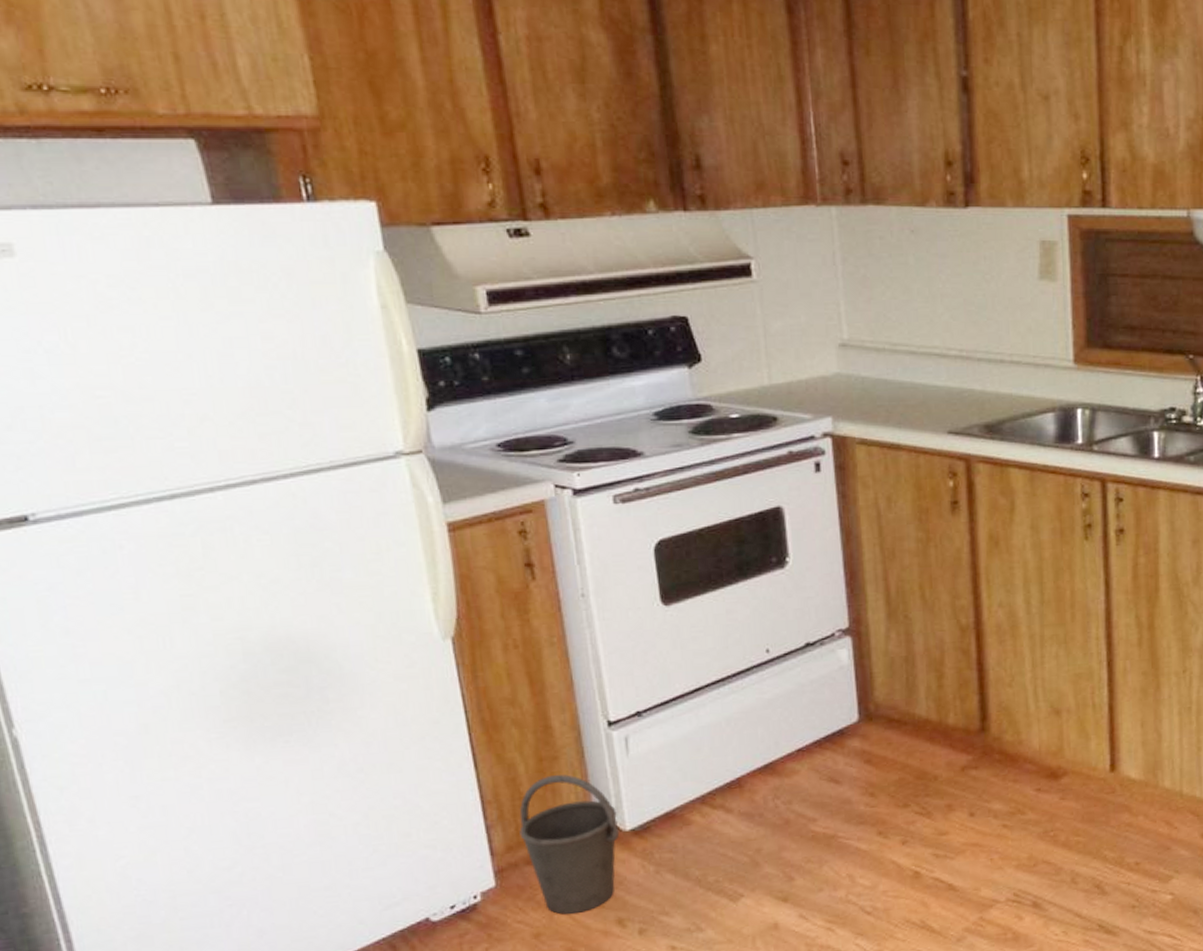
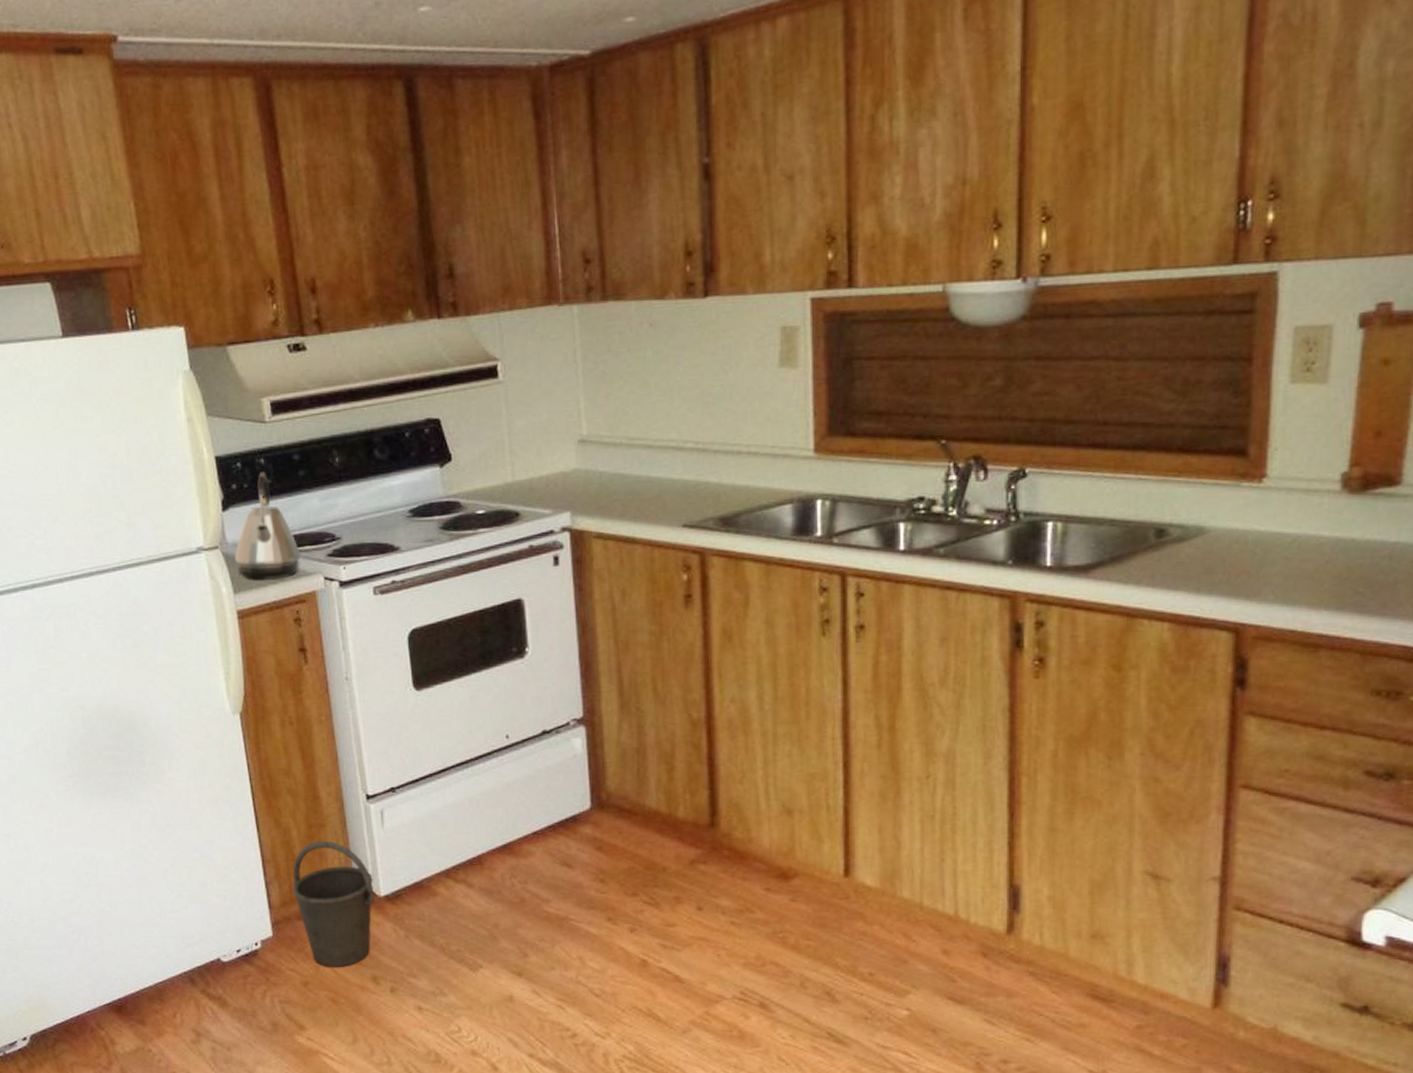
kettle: none [443,368,526,488] -> present [234,472,301,580]

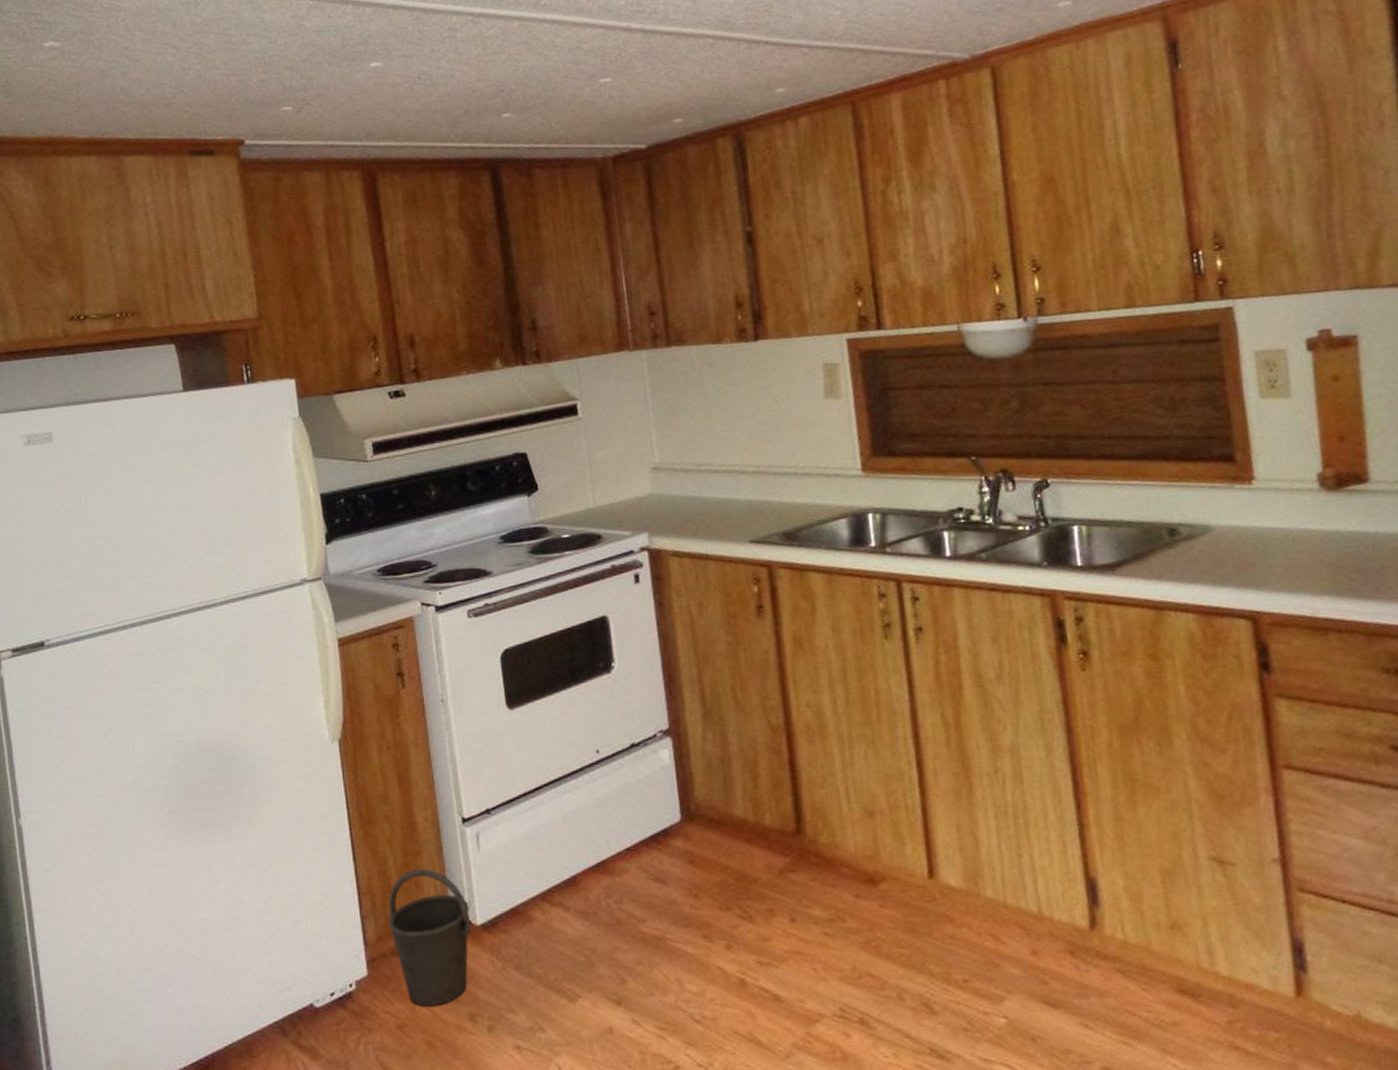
kettle: present [234,472,301,580] -> none [336,506,399,608]

